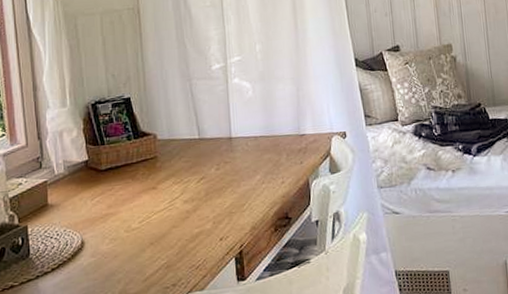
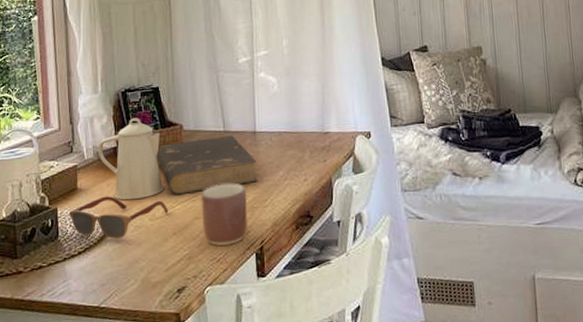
eyeglasses: none [39,210,145,253] -> present [68,196,169,239]
teapot: none [68,129,139,213] -> present [98,118,164,200]
book: none [130,142,235,205] -> present [156,135,258,195]
mug: none [177,190,227,253] -> present [201,183,248,245]

